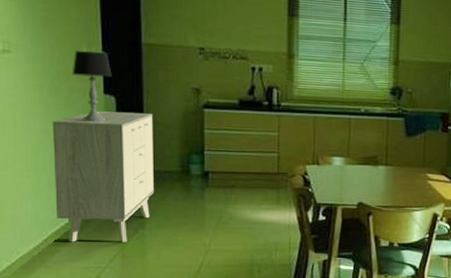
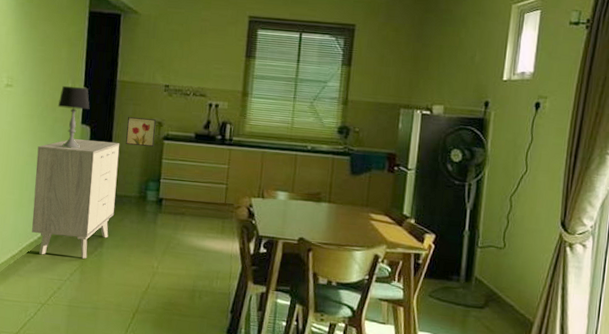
wall art: none [160,83,194,117] -> present [126,116,156,148]

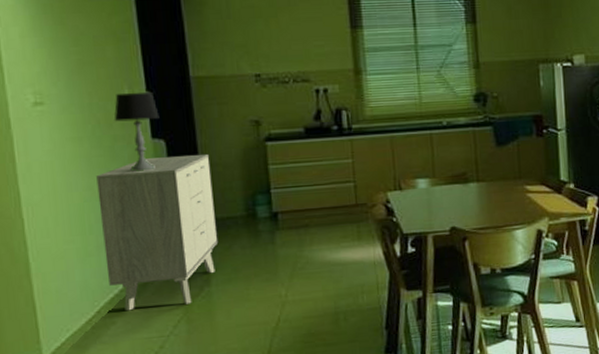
wall art: present [126,116,156,148] -> none [214,117,255,155]

